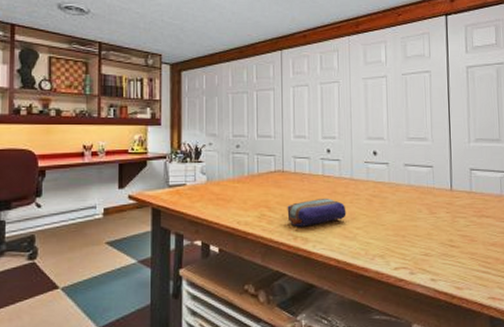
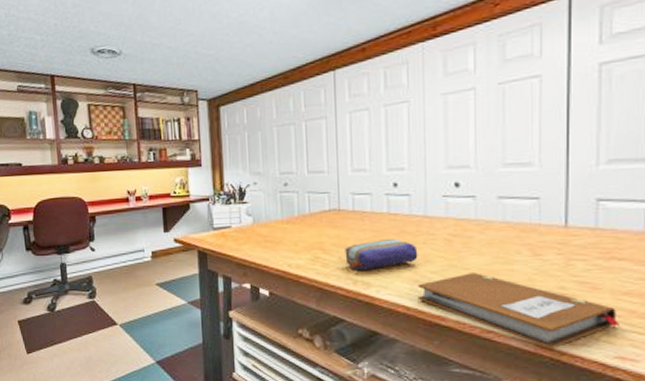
notebook: none [346,228,490,294] -> present [417,273,619,350]

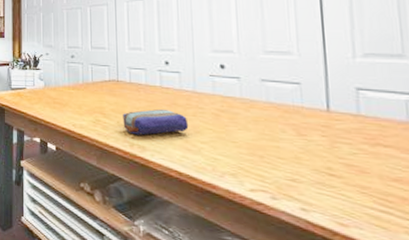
notebook: present [417,273,619,350] -> none [188,146,392,229]

